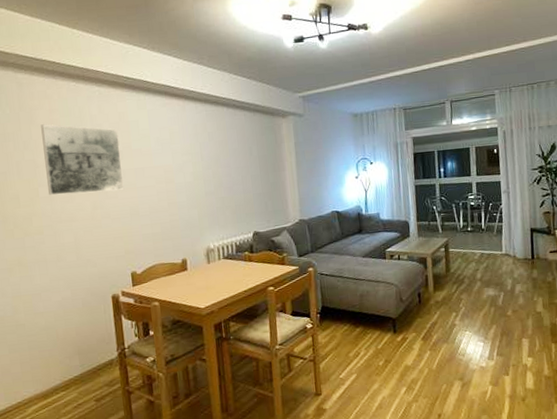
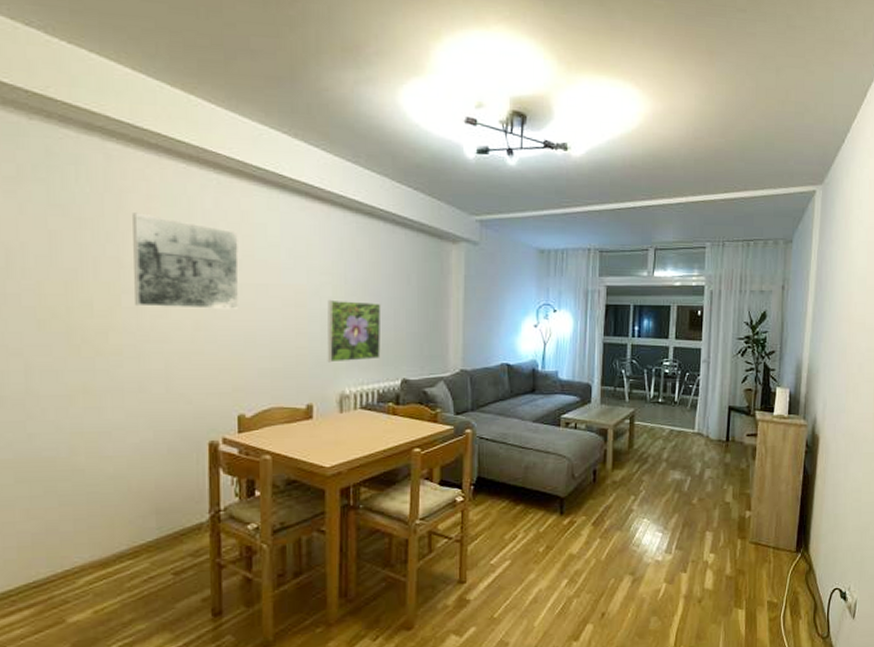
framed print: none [190,172,235,225] -> present [327,299,382,363]

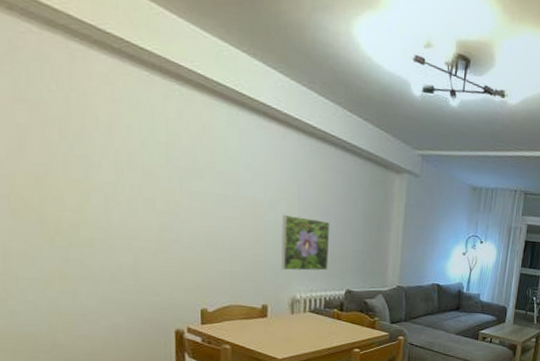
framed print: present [132,213,240,310] -> none [98,115,202,217]

